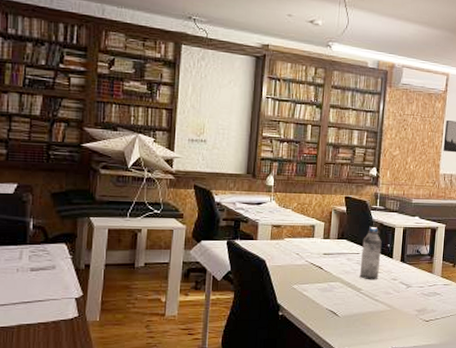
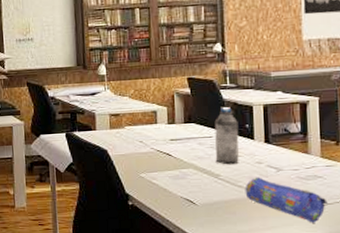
pencil case: none [380,292,442,334] -> present [245,177,328,223]

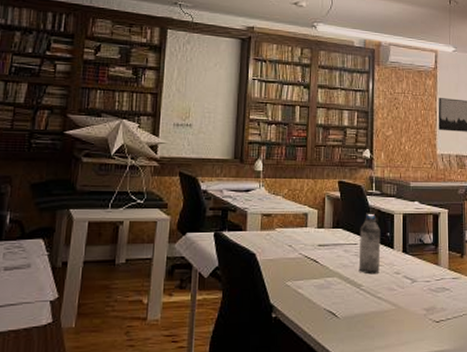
pencil case: present [245,177,328,223] -> none [383,288,453,338]

